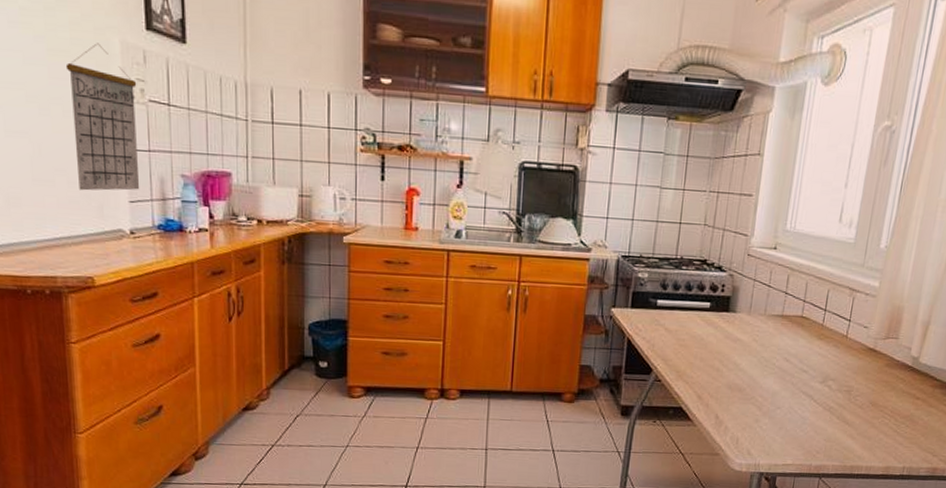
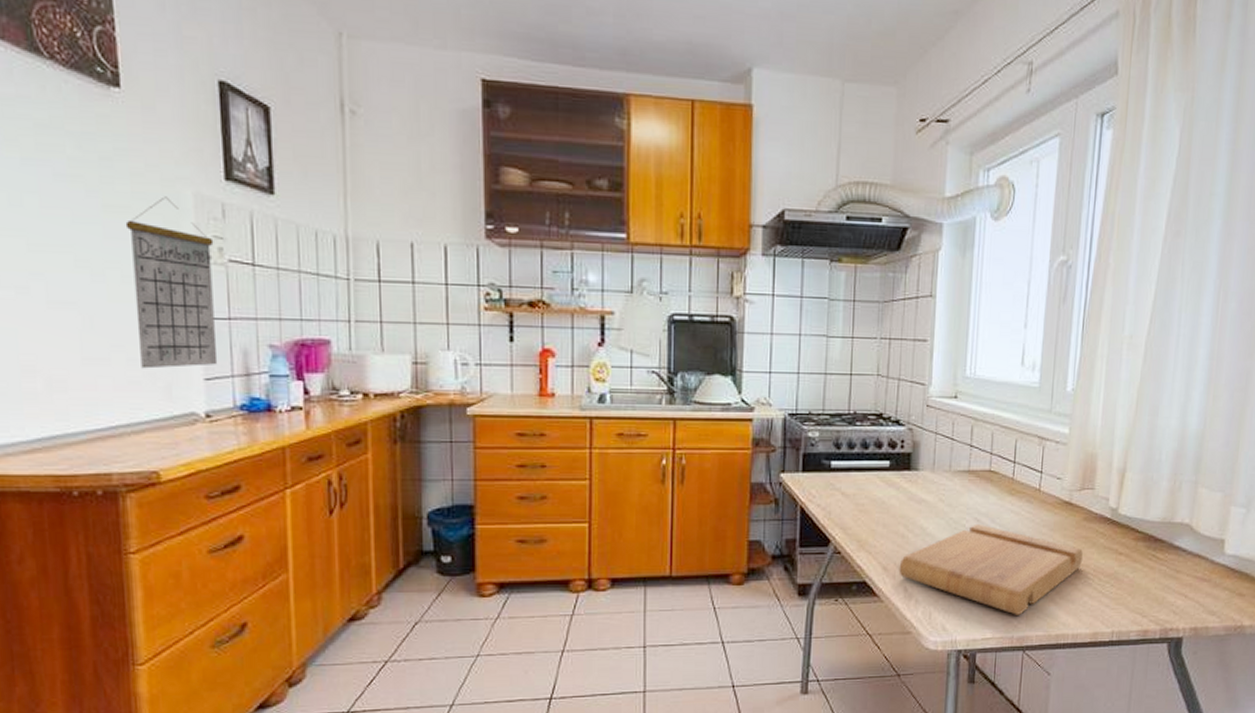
cutting board: none [712,363,883,446] -> present [899,523,1084,615]

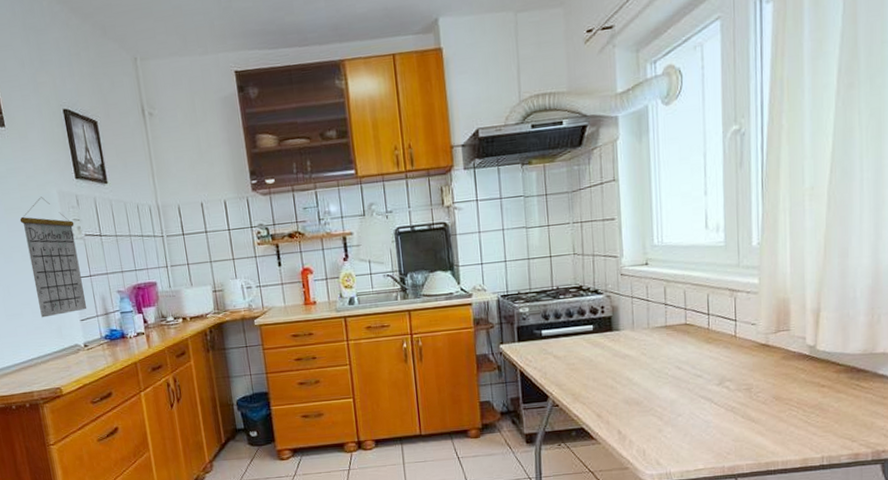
cutting board: present [899,523,1084,615] -> none [611,370,786,448]

